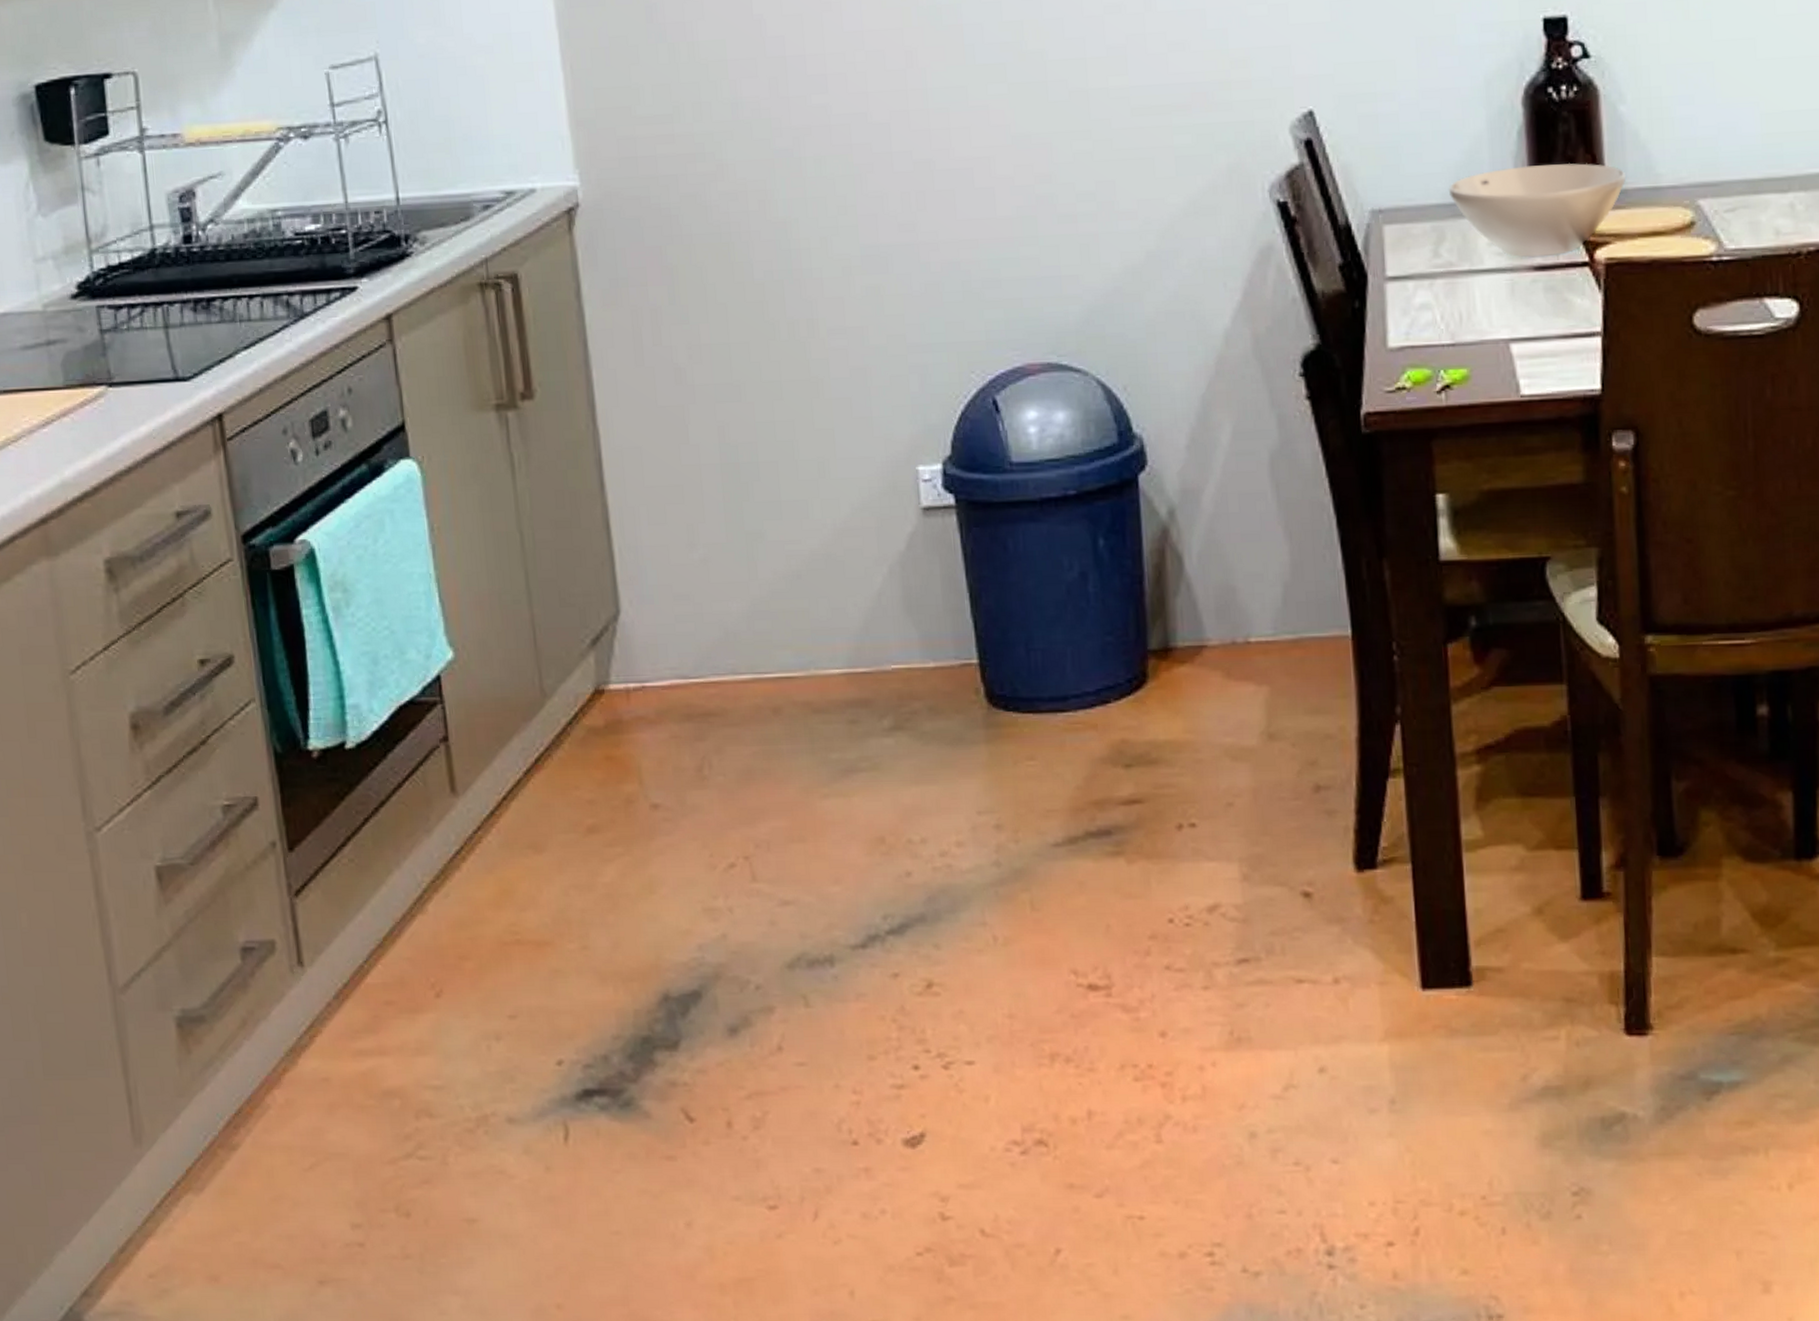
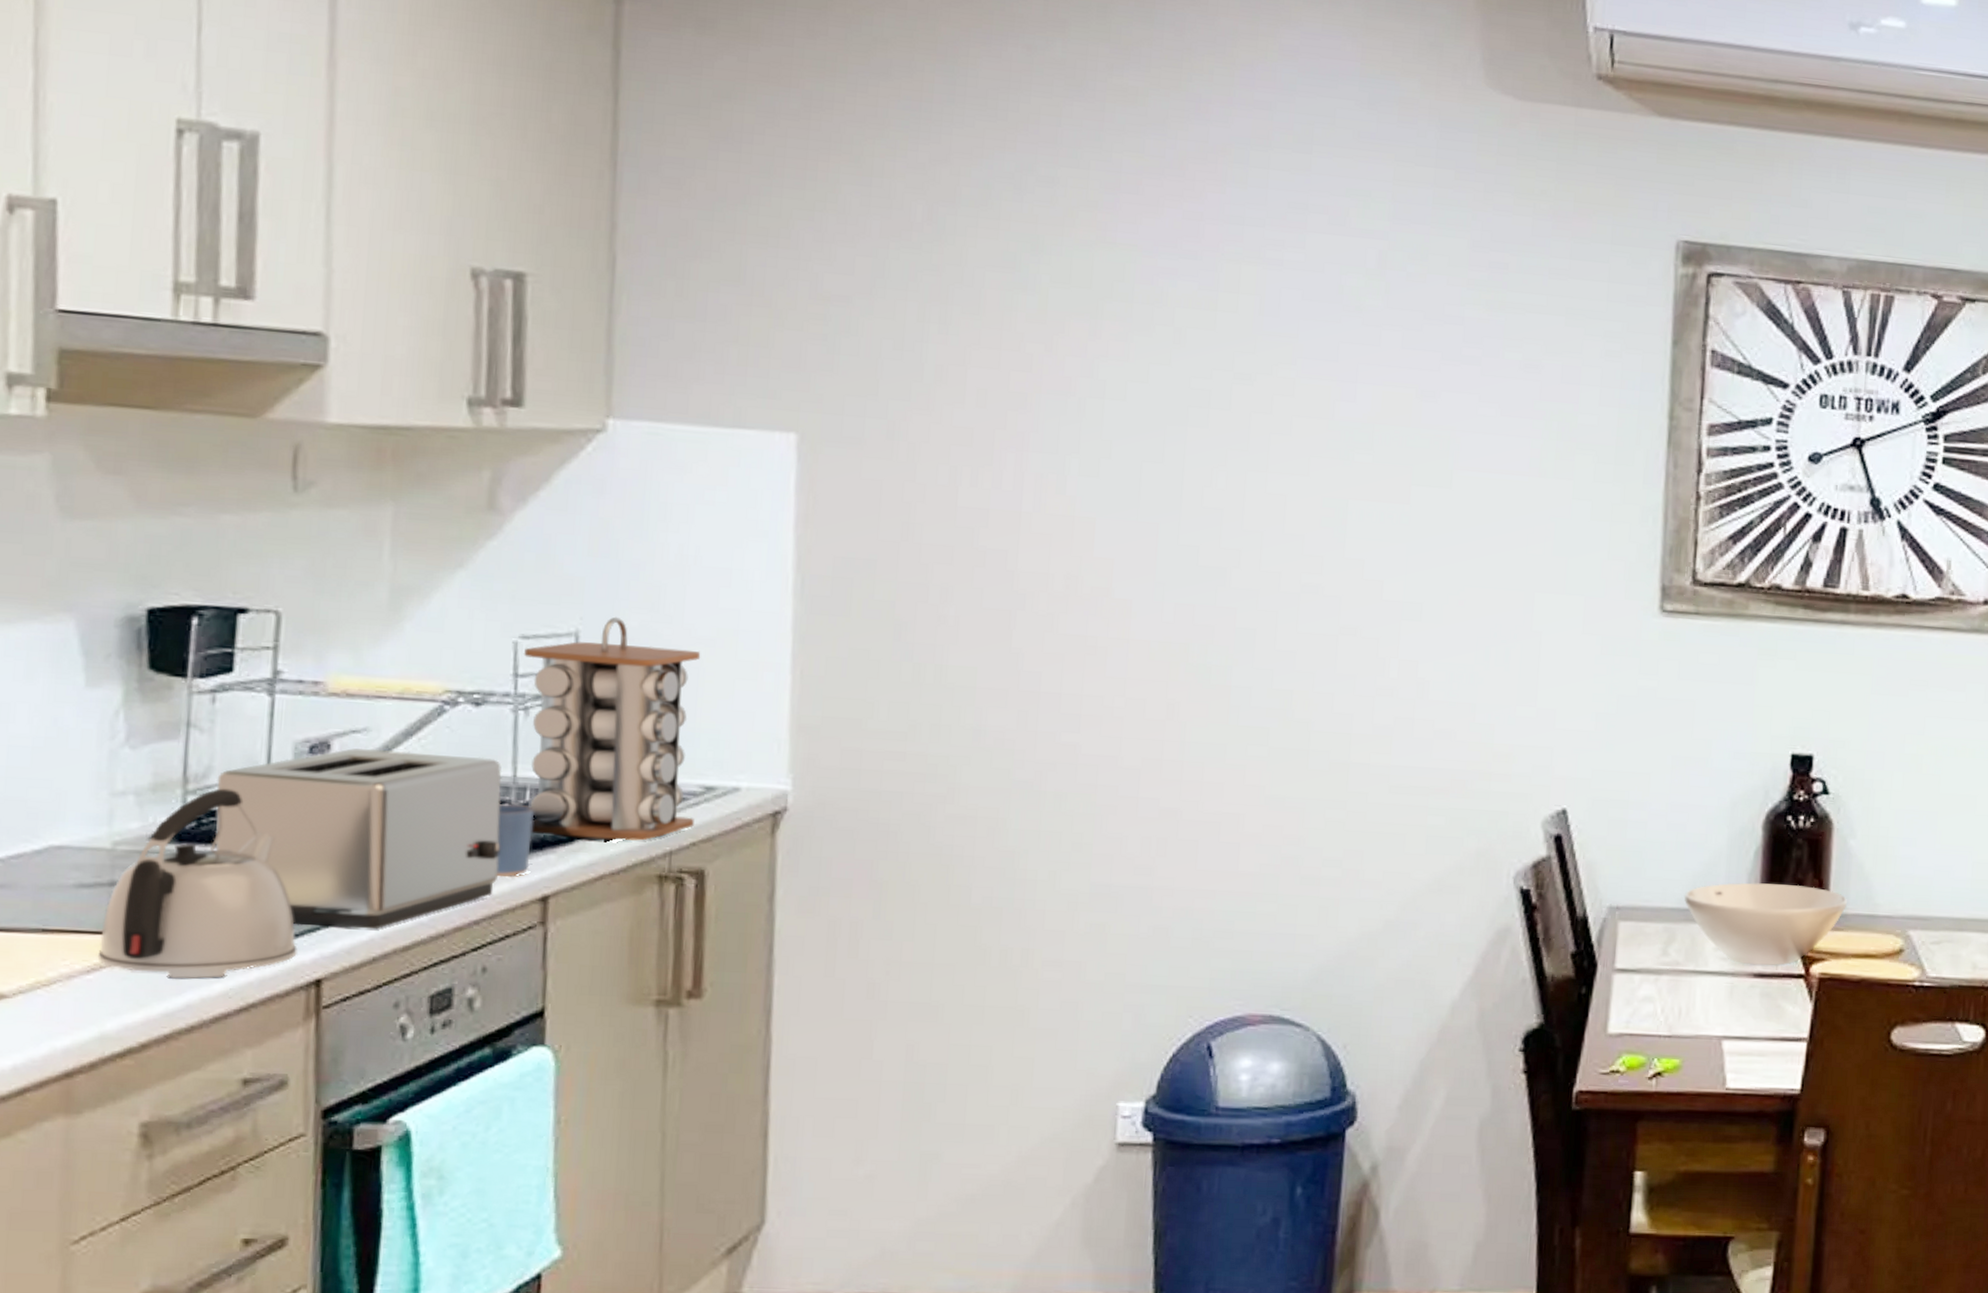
kettle: none [46,244,200,426] -> present [97,788,297,980]
toaster: none [112,187,347,365] -> present [215,748,502,929]
spice rack: none [335,35,502,257] -> present [523,616,701,841]
mug: none [337,229,372,300] -> present [496,804,535,876]

